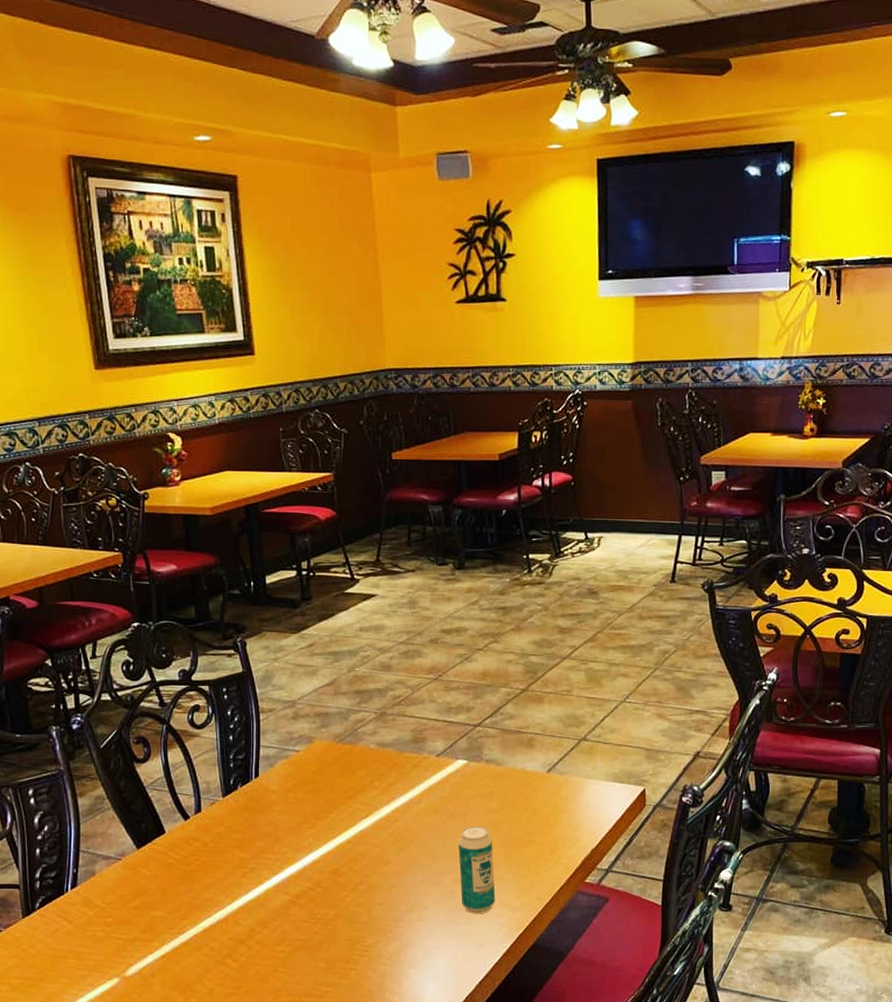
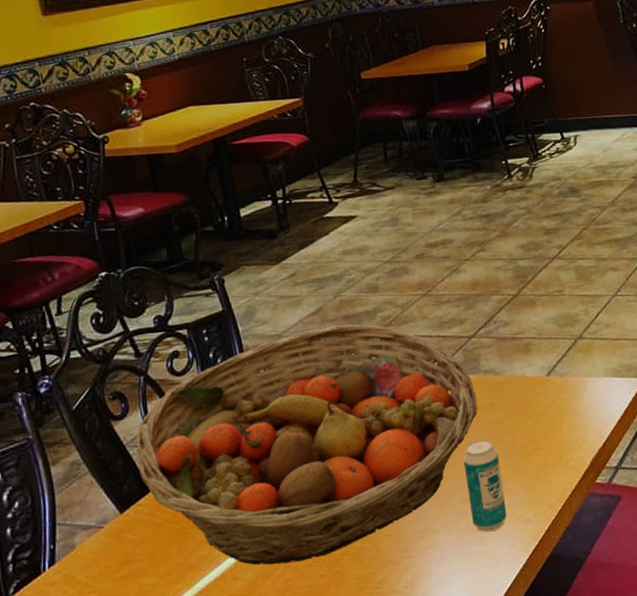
fruit basket: none [155,698,477,916] -> present [136,324,478,565]

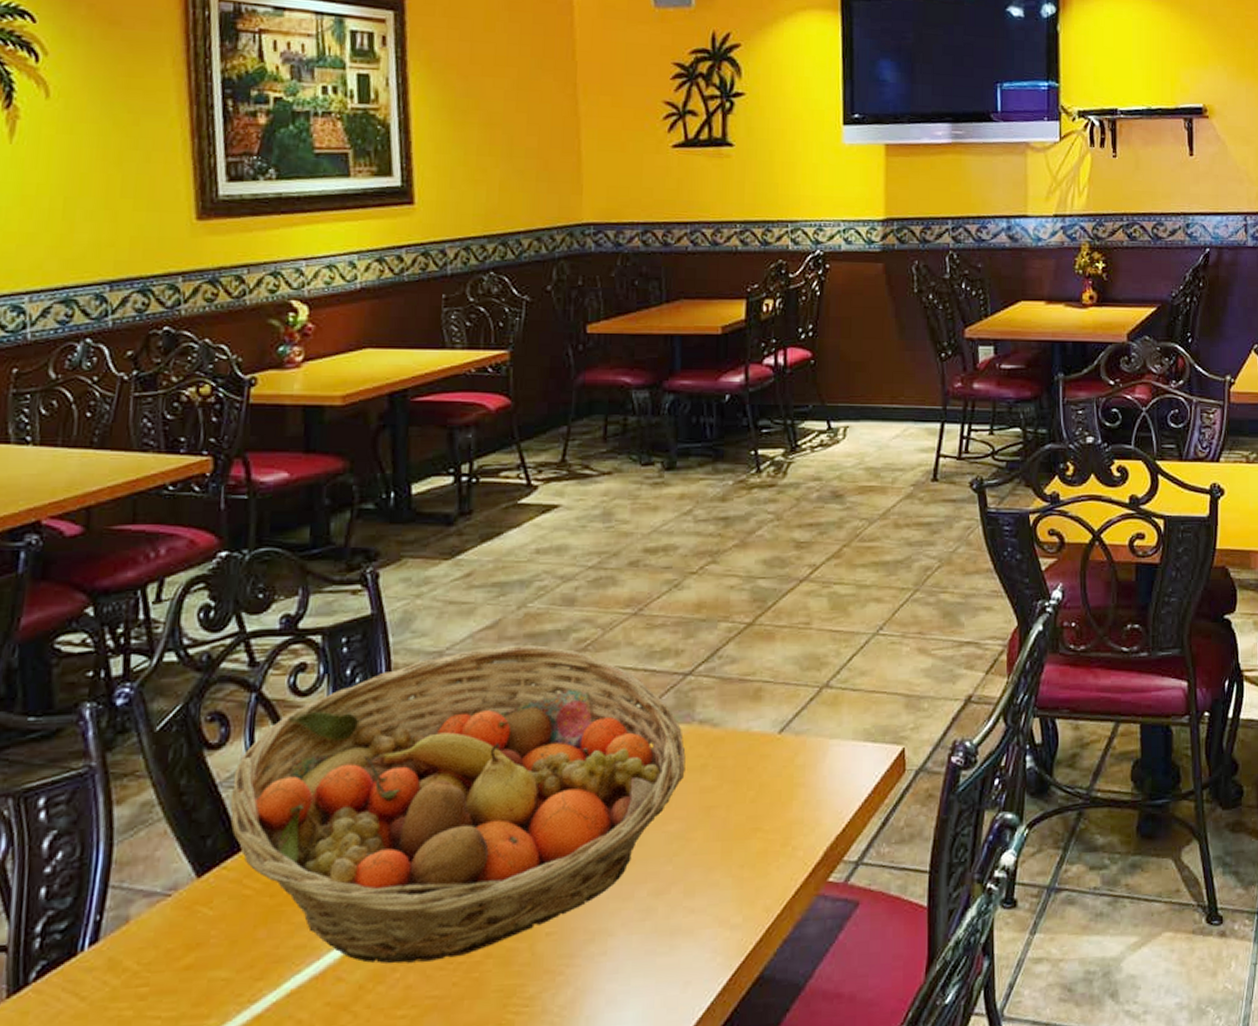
beverage can: present [463,439,507,532] -> none [659,812,708,939]

